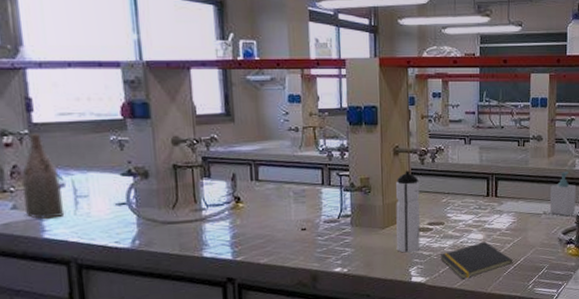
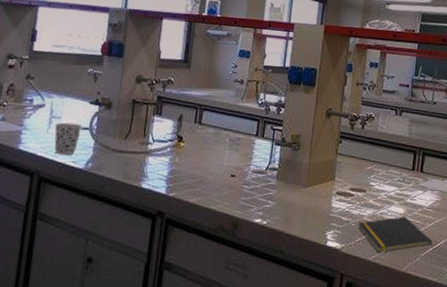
flask: present [21,133,65,219] -> none [10,59,43,133]
cup: none [83,200,118,237] -> present [54,122,82,156]
water bottle: present [396,170,420,253] -> none [316,133,347,216]

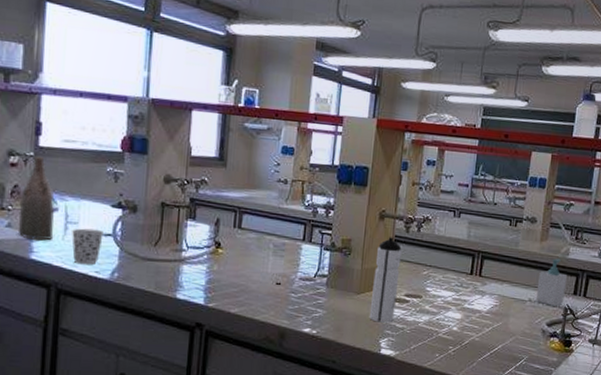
flask: none [10,59,43,133] -> present [19,156,56,241]
water bottle: none [316,133,347,216] -> present [369,237,402,323]
notepad: present [357,216,433,253] -> none [413,321,490,359]

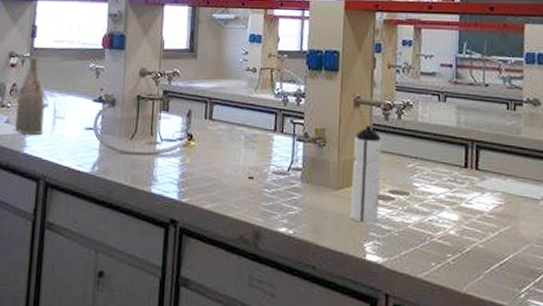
cup: present [72,228,104,265] -> none [59,122,86,159]

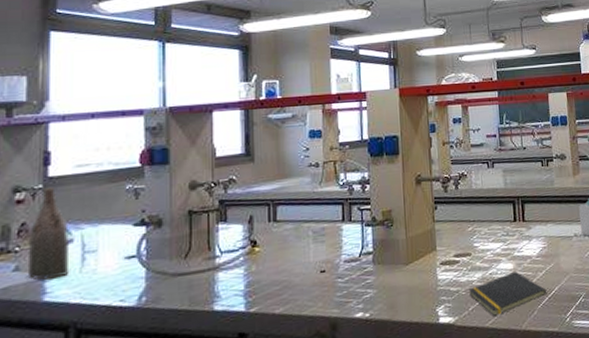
water bottle: present [350,125,382,224] -> none [419,199,447,290]
notepad: none [402,224,499,269] -> present [468,271,547,316]

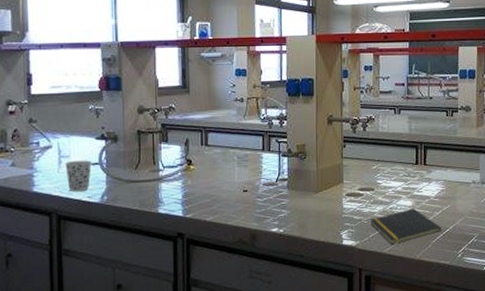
flask: present [28,187,70,280] -> none [19,102,50,175]
cup: none [90,253,126,297] -> present [65,160,92,192]

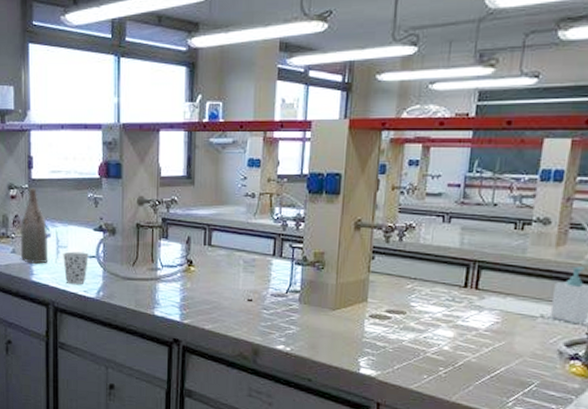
flask: none [19,102,50,175] -> present [20,187,49,264]
notepad: present [369,208,442,245] -> none [396,340,490,381]

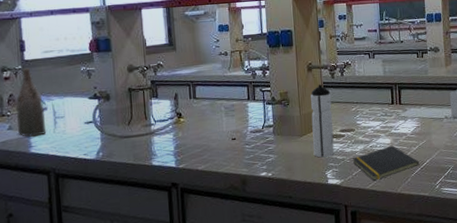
cup: present [63,251,89,285] -> none [60,119,86,151]
water bottle: none [346,248,381,341] -> present [311,84,335,158]
notepad: none [396,340,490,381] -> present [352,145,420,181]

